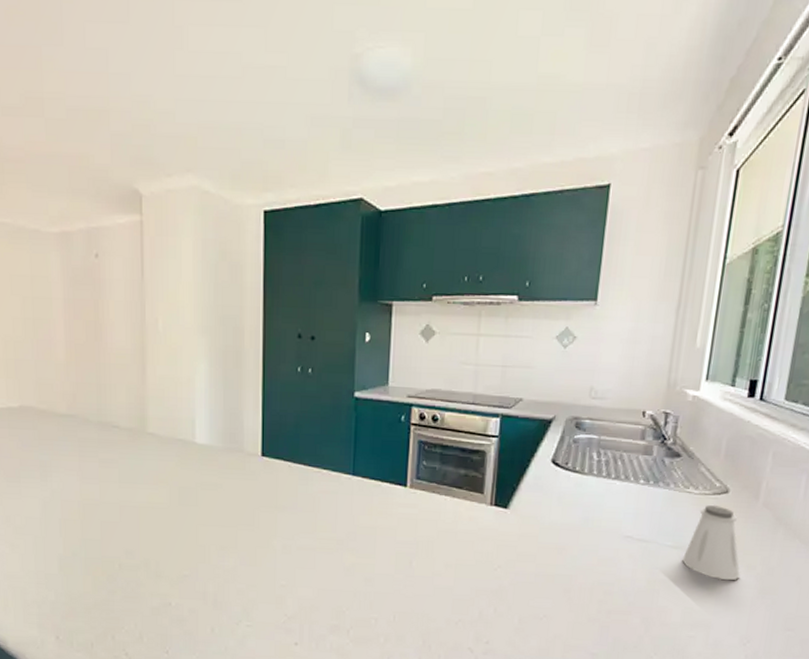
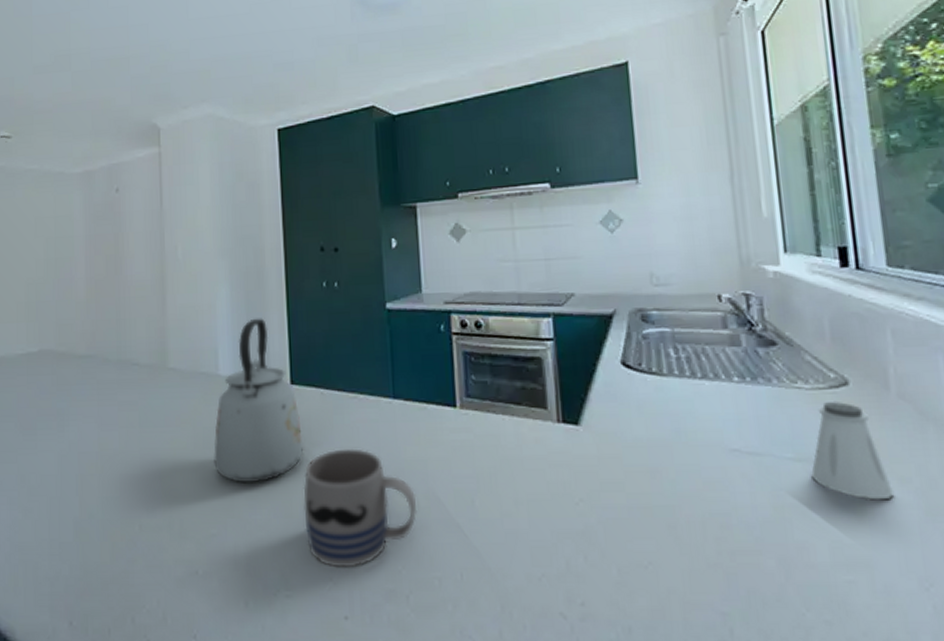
kettle: none [188,394,270,536] -> present [214,318,304,482]
mug: none [266,513,364,607] -> present [303,448,418,568]

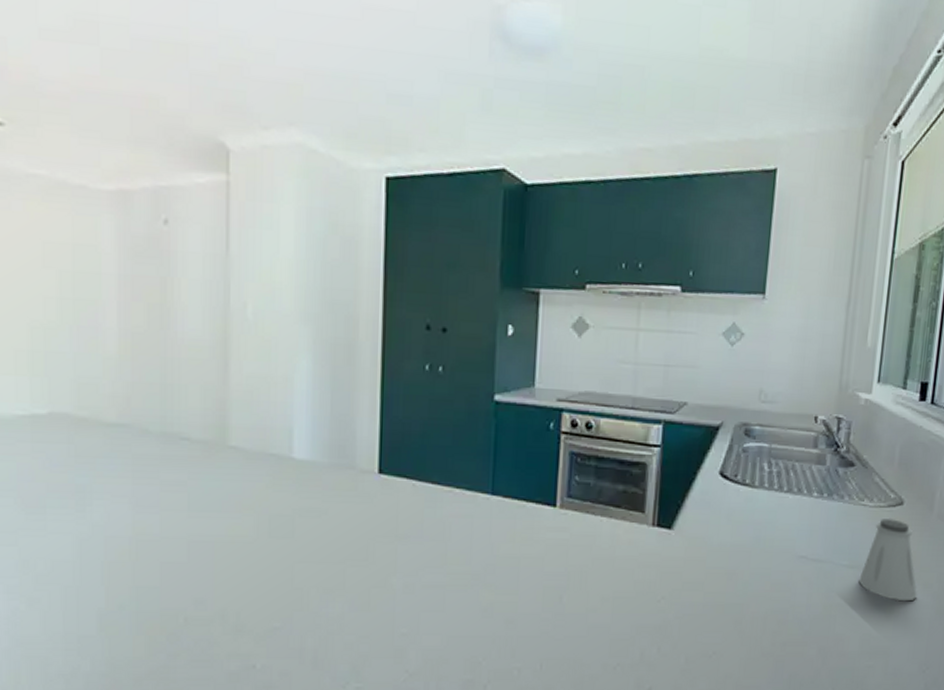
kettle: present [214,318,304,482] -> none [281,397,389,575]
mug: present [303,448,418,568] -> none [382,543,505,660]

